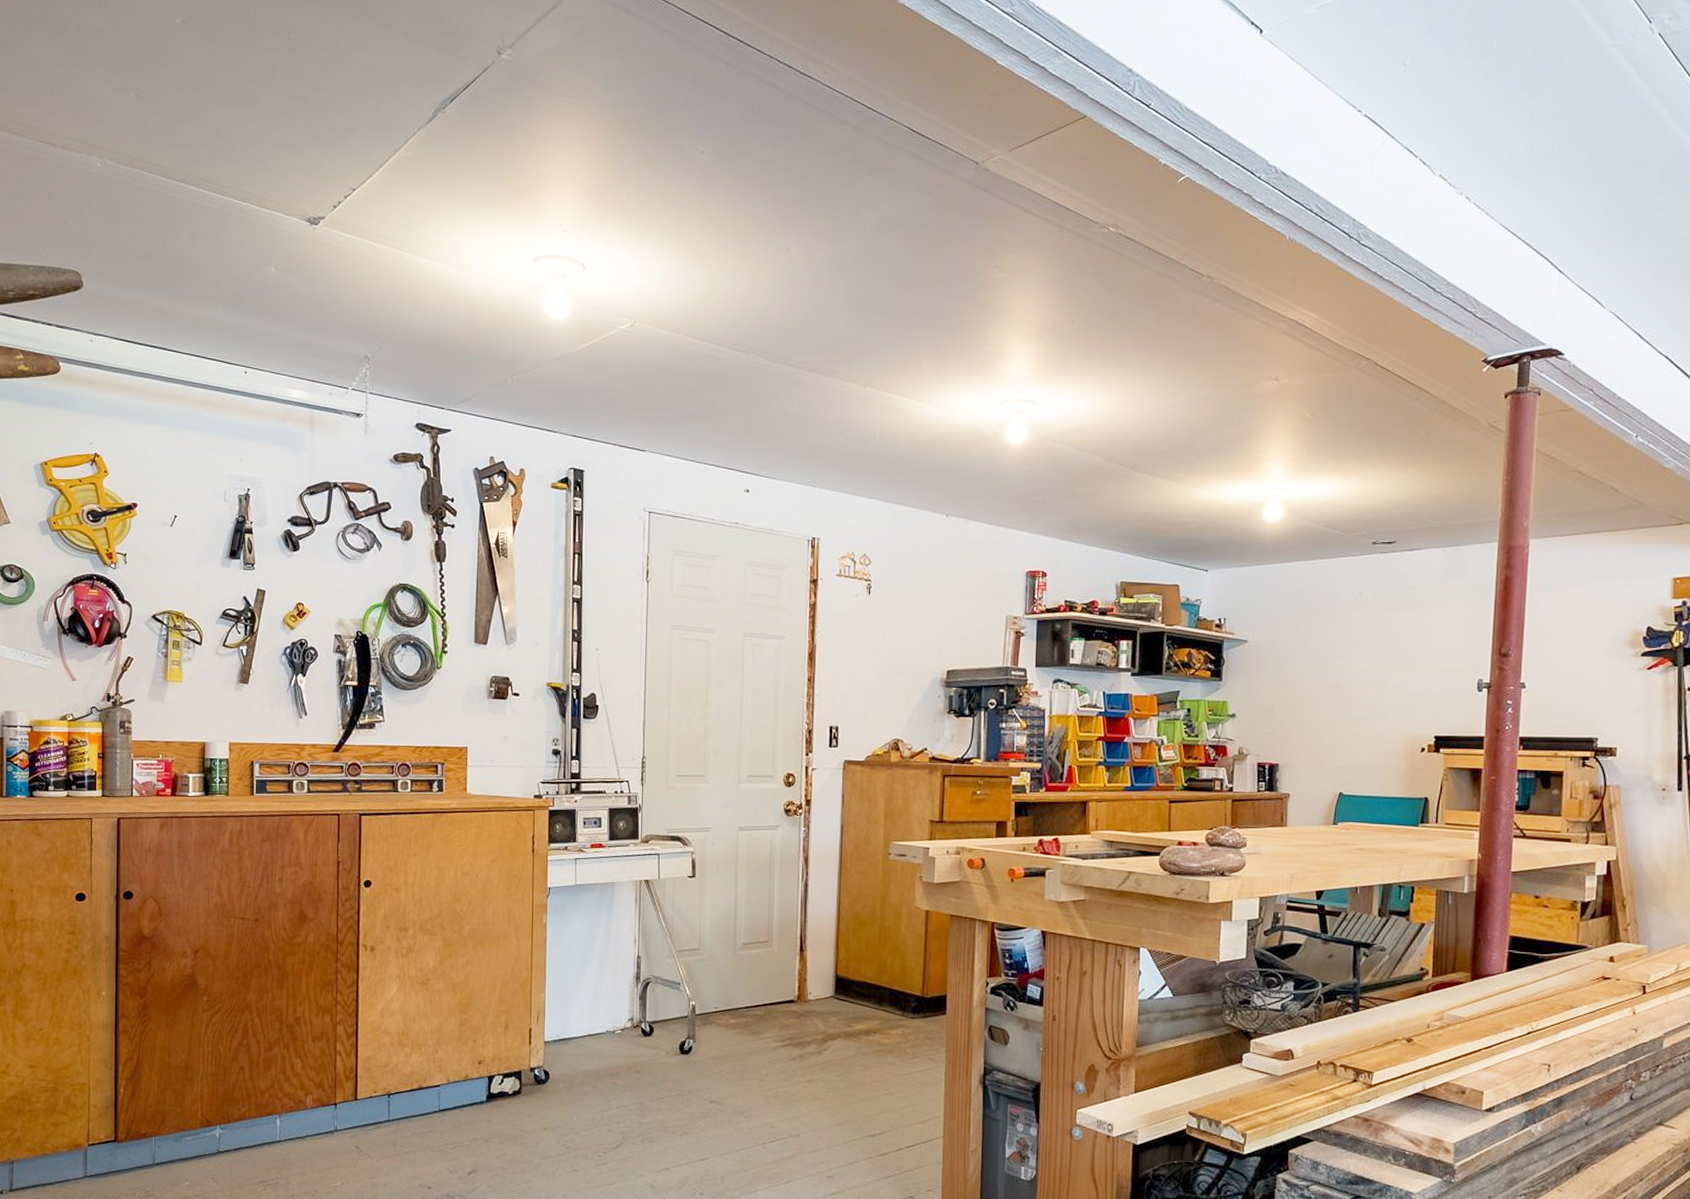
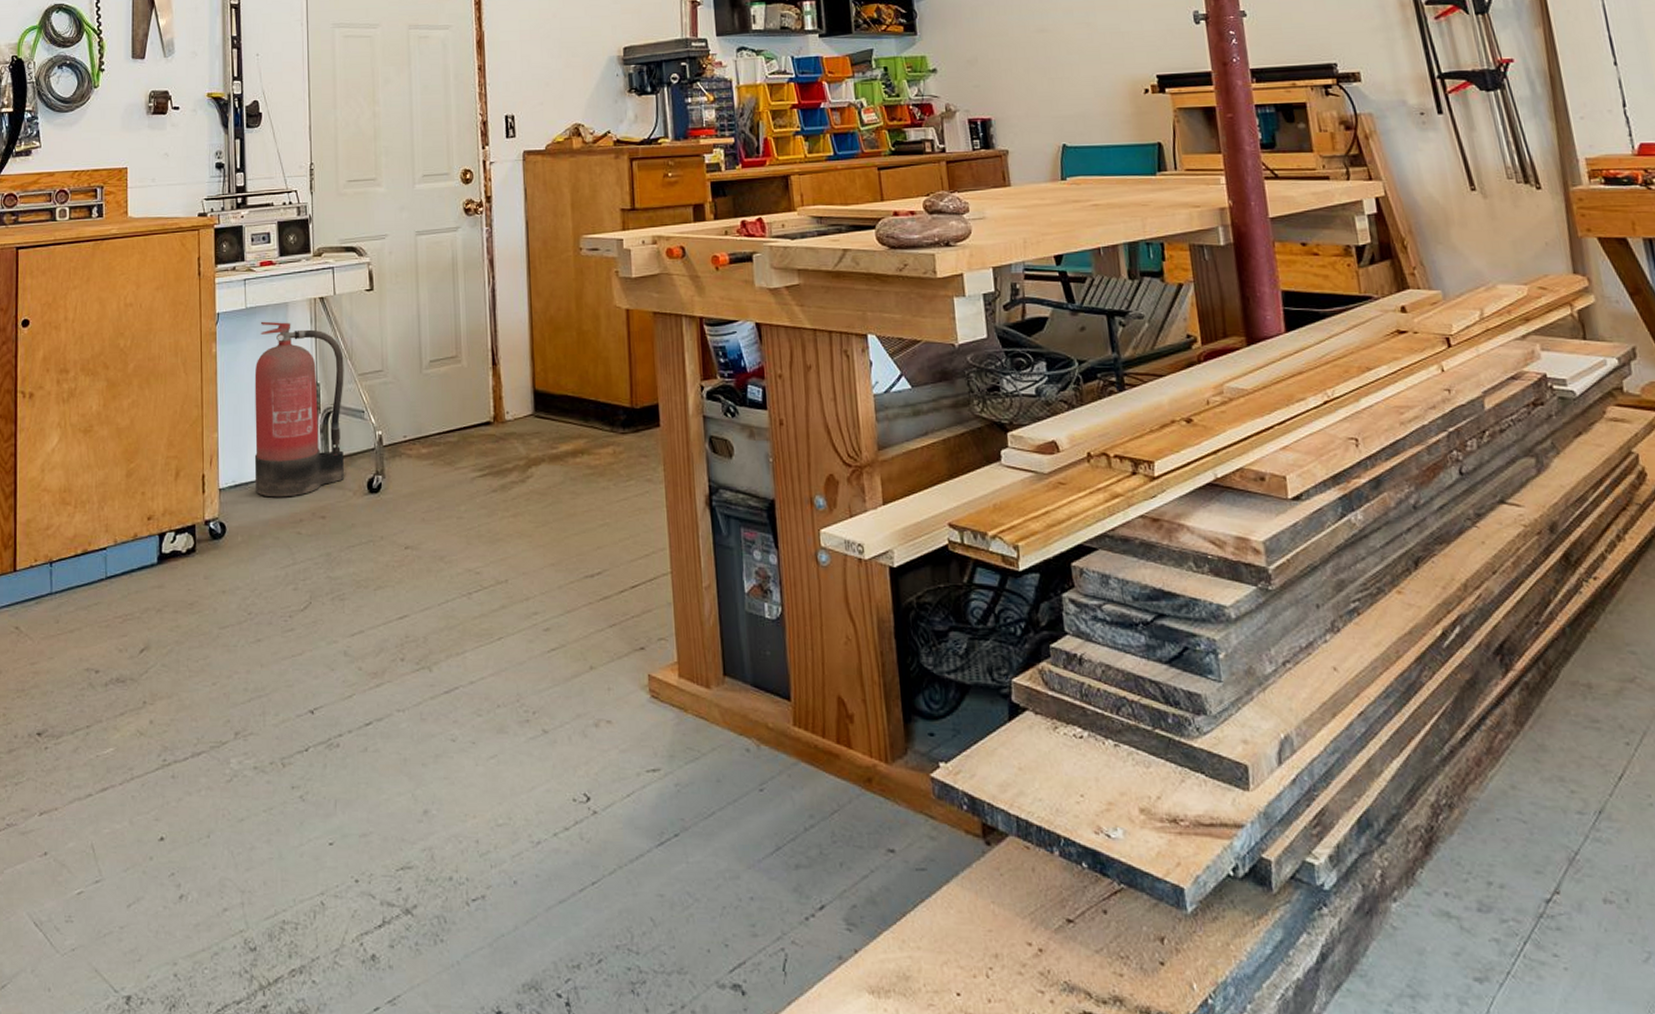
fire extinguisher: none [577,897,664,1053] -> present [254,321,344,498]

